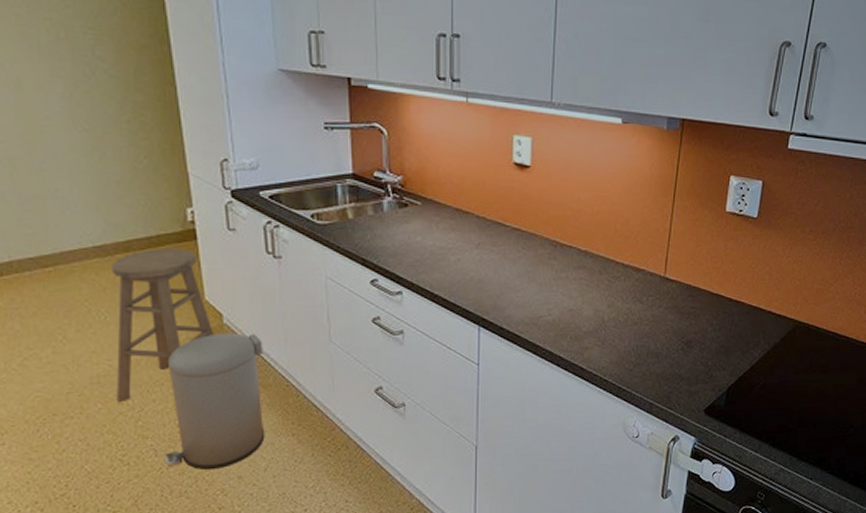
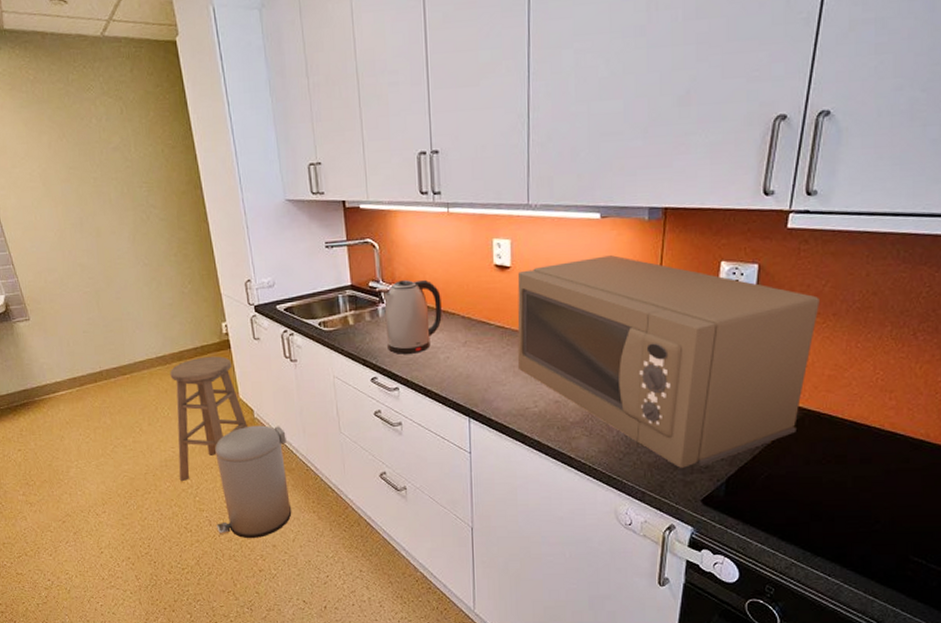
kettle: none [390,172,455,254] -> present [384,279,442,354]
microwave: none [532,162,812,378] -> present [517,255,819,468]

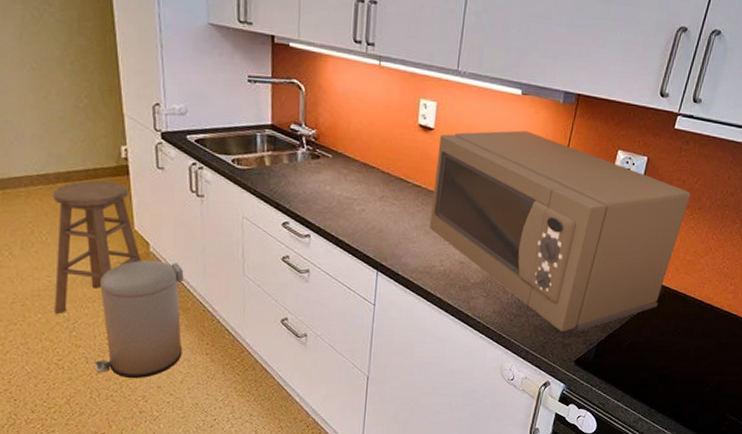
kettle: present [384,279,442,354] -> none [302,127,363,203]

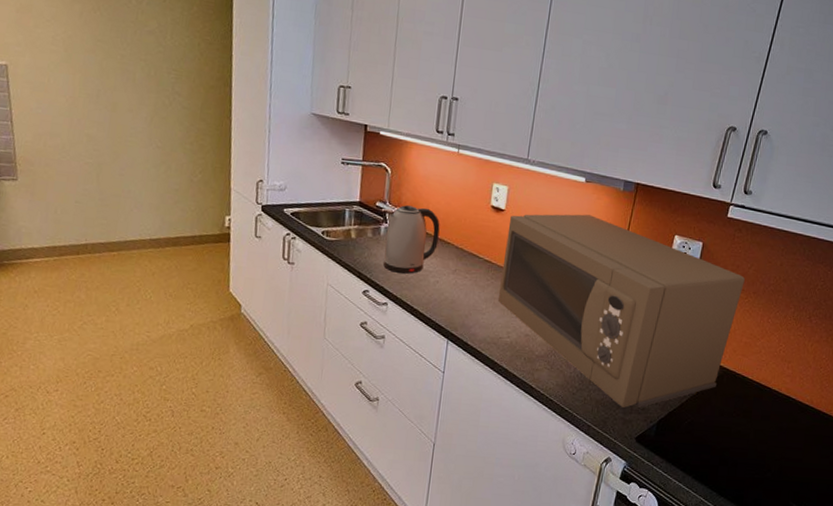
bar stool: present [53,180,141,313] -> none [149,246,233,367]
pedal bin: present [94,260,184,378] -> none [179,320,270,434]
kettle: none [302,127,363,203] -> present [383,205,440,274]

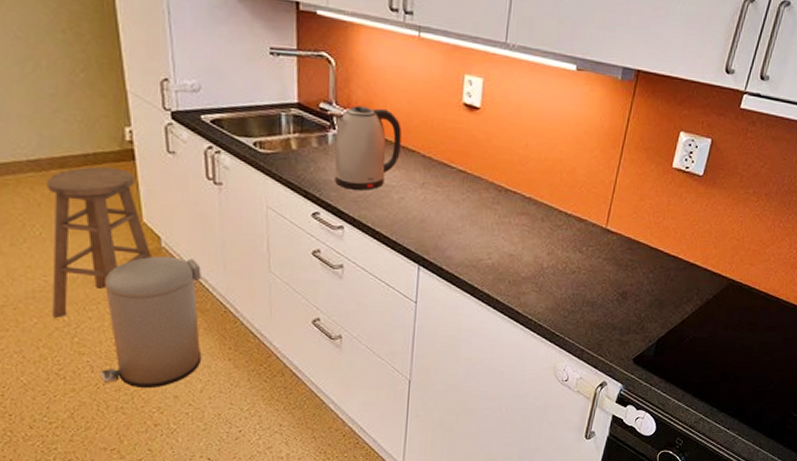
bar stool: none [149,246,233,367] -> present [46,166,151,317]
pedal bin: none [179,320,270,434] -> present [101,256,202,387]
microwave: present [497,214,745,408] -> none [475,110,757,328]

